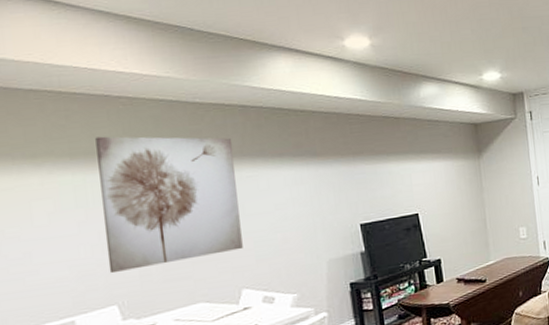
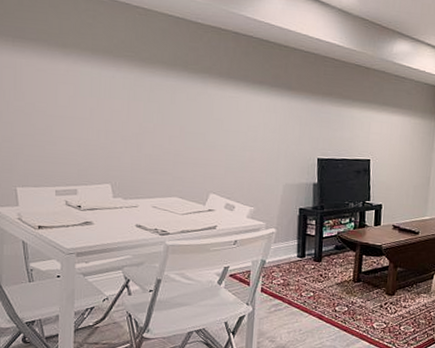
wall art: present [95,136,243,274] -> none [108,38,223,159]

